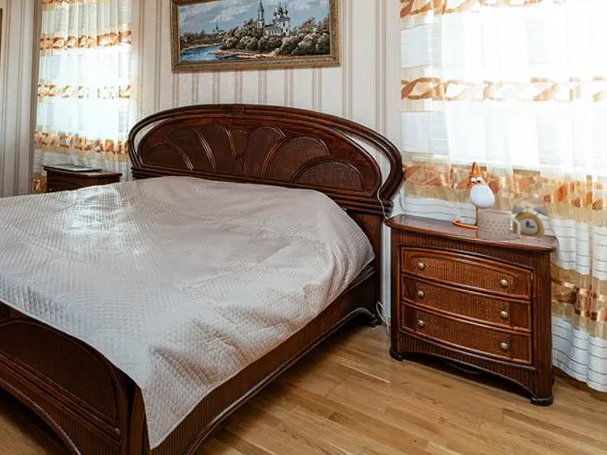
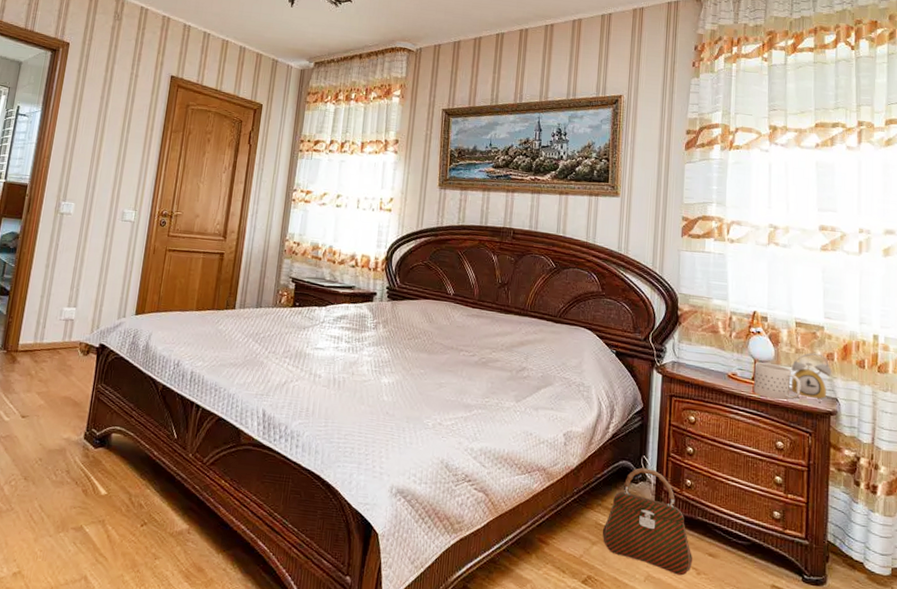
handbag: none [344,313,429,406] -> present [602,468,693,576]

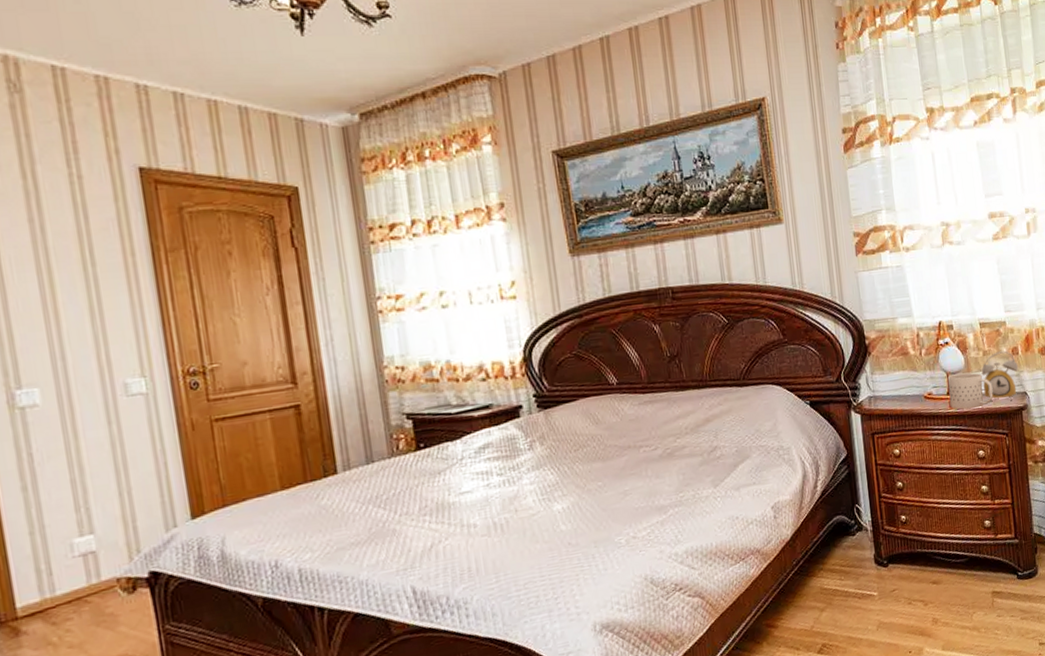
handbag: present [602,468,693,576] -> none [828,515,919,614]

